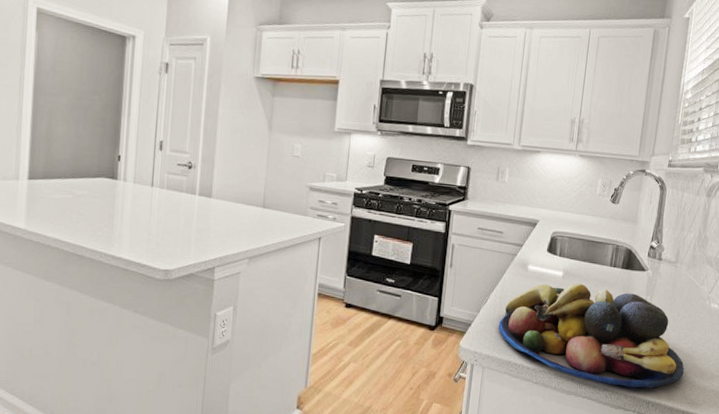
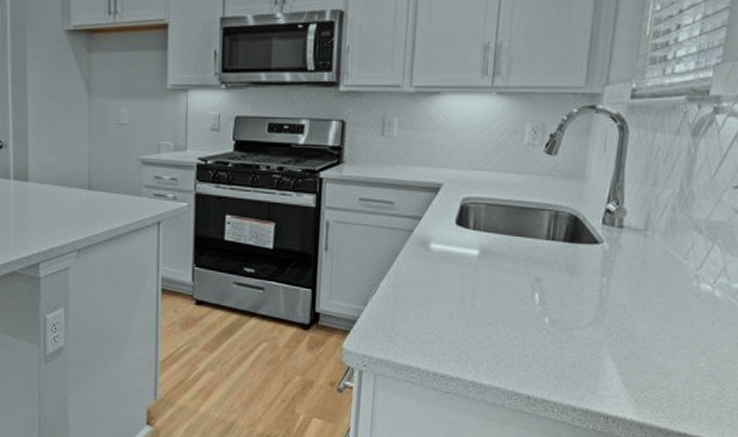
fruit bowl: present [498,283,684,388] -> none [392,264,660,399]

